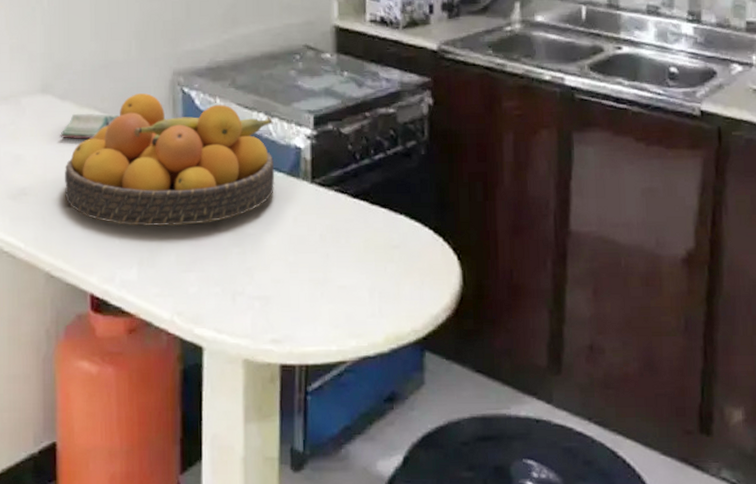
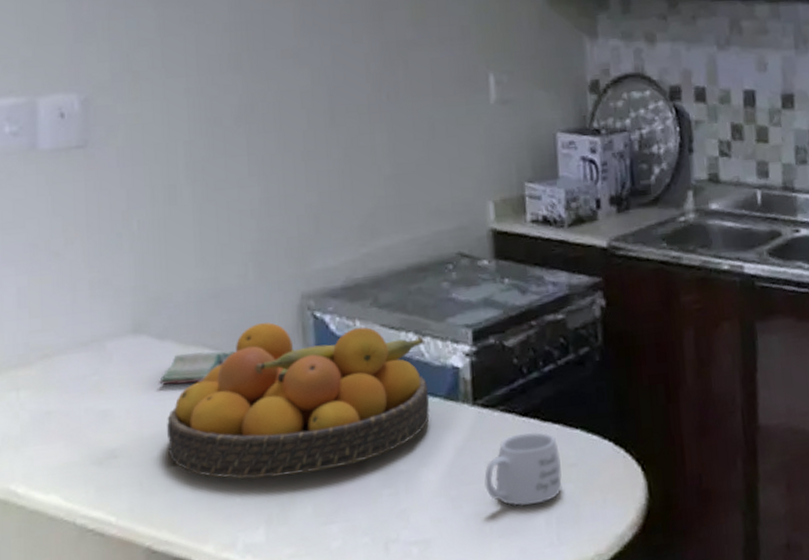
mug: none [318,212,386,278] -> present [484,431,562,507]

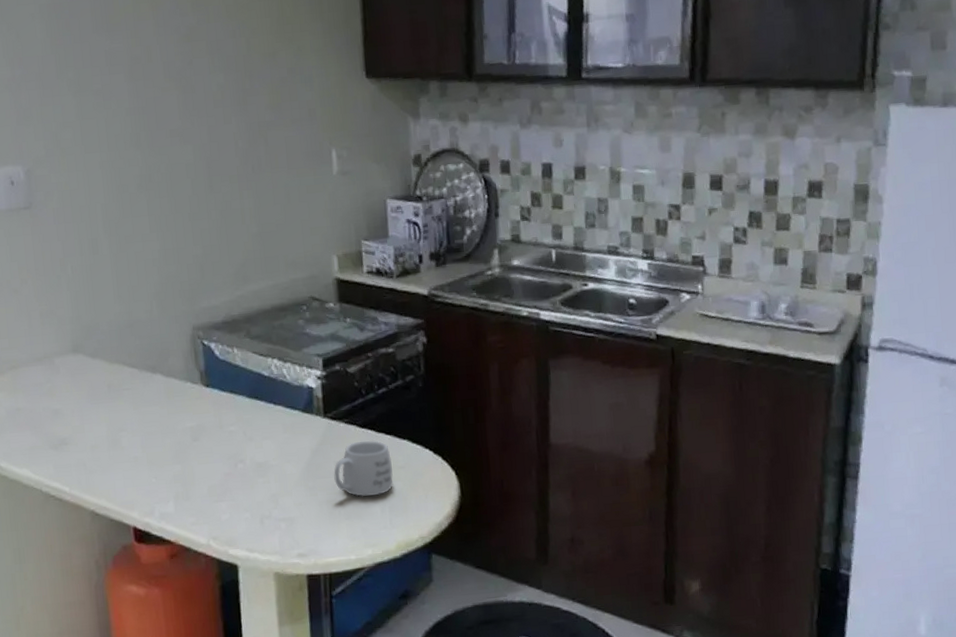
book: present [158,350,235,386] -> none [92,368,146,393]
fruit bowl: present [167,322,430,479] -> none [100,347,291,465]

